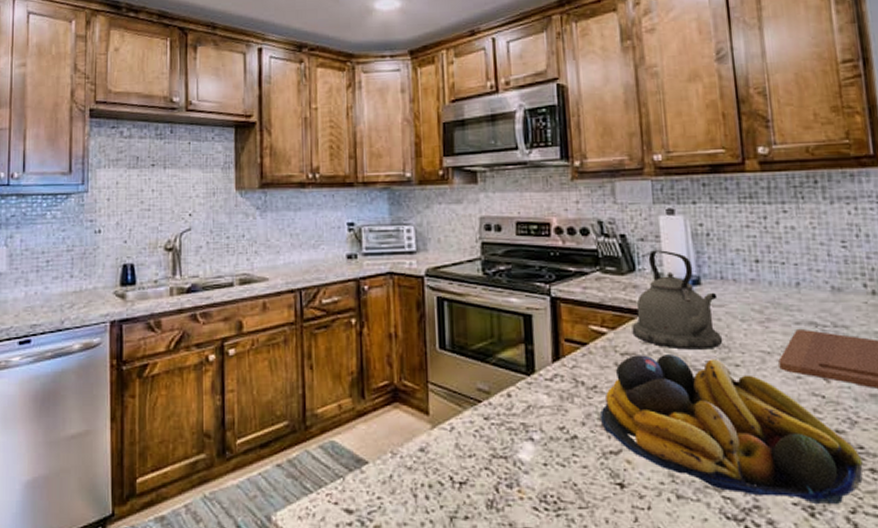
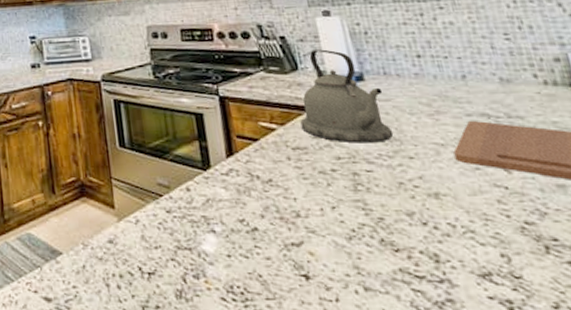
fruit bowl: present [601,355,863,505] -> none [278,148,563,300]

